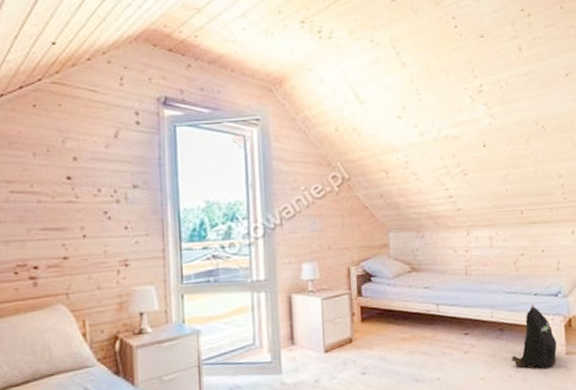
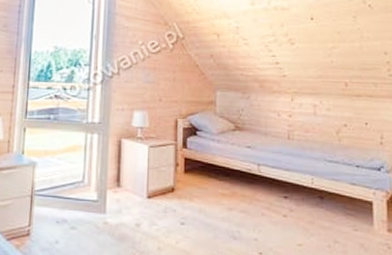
backpack: present [511,305,557,370] -> none [330,176,379,244]

